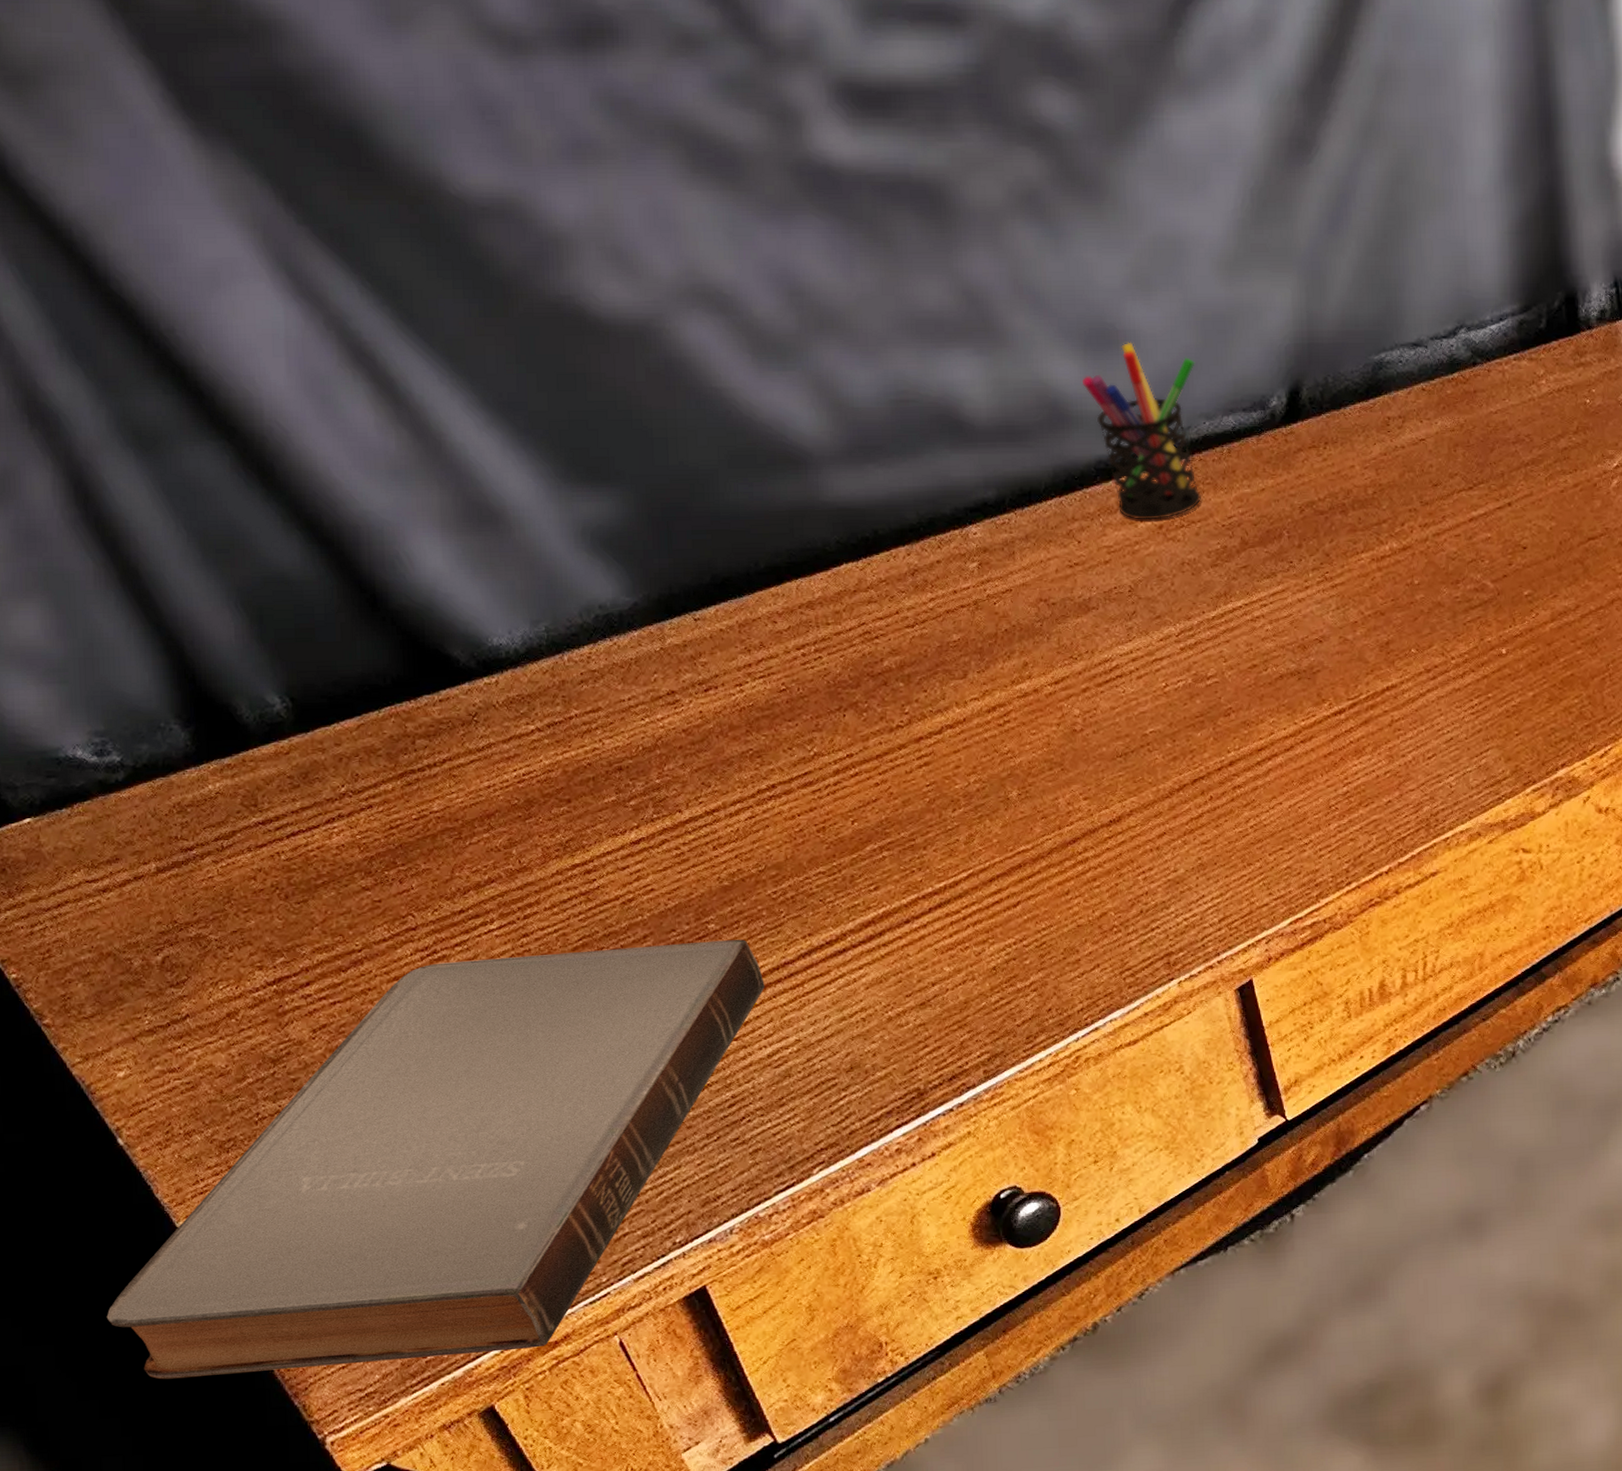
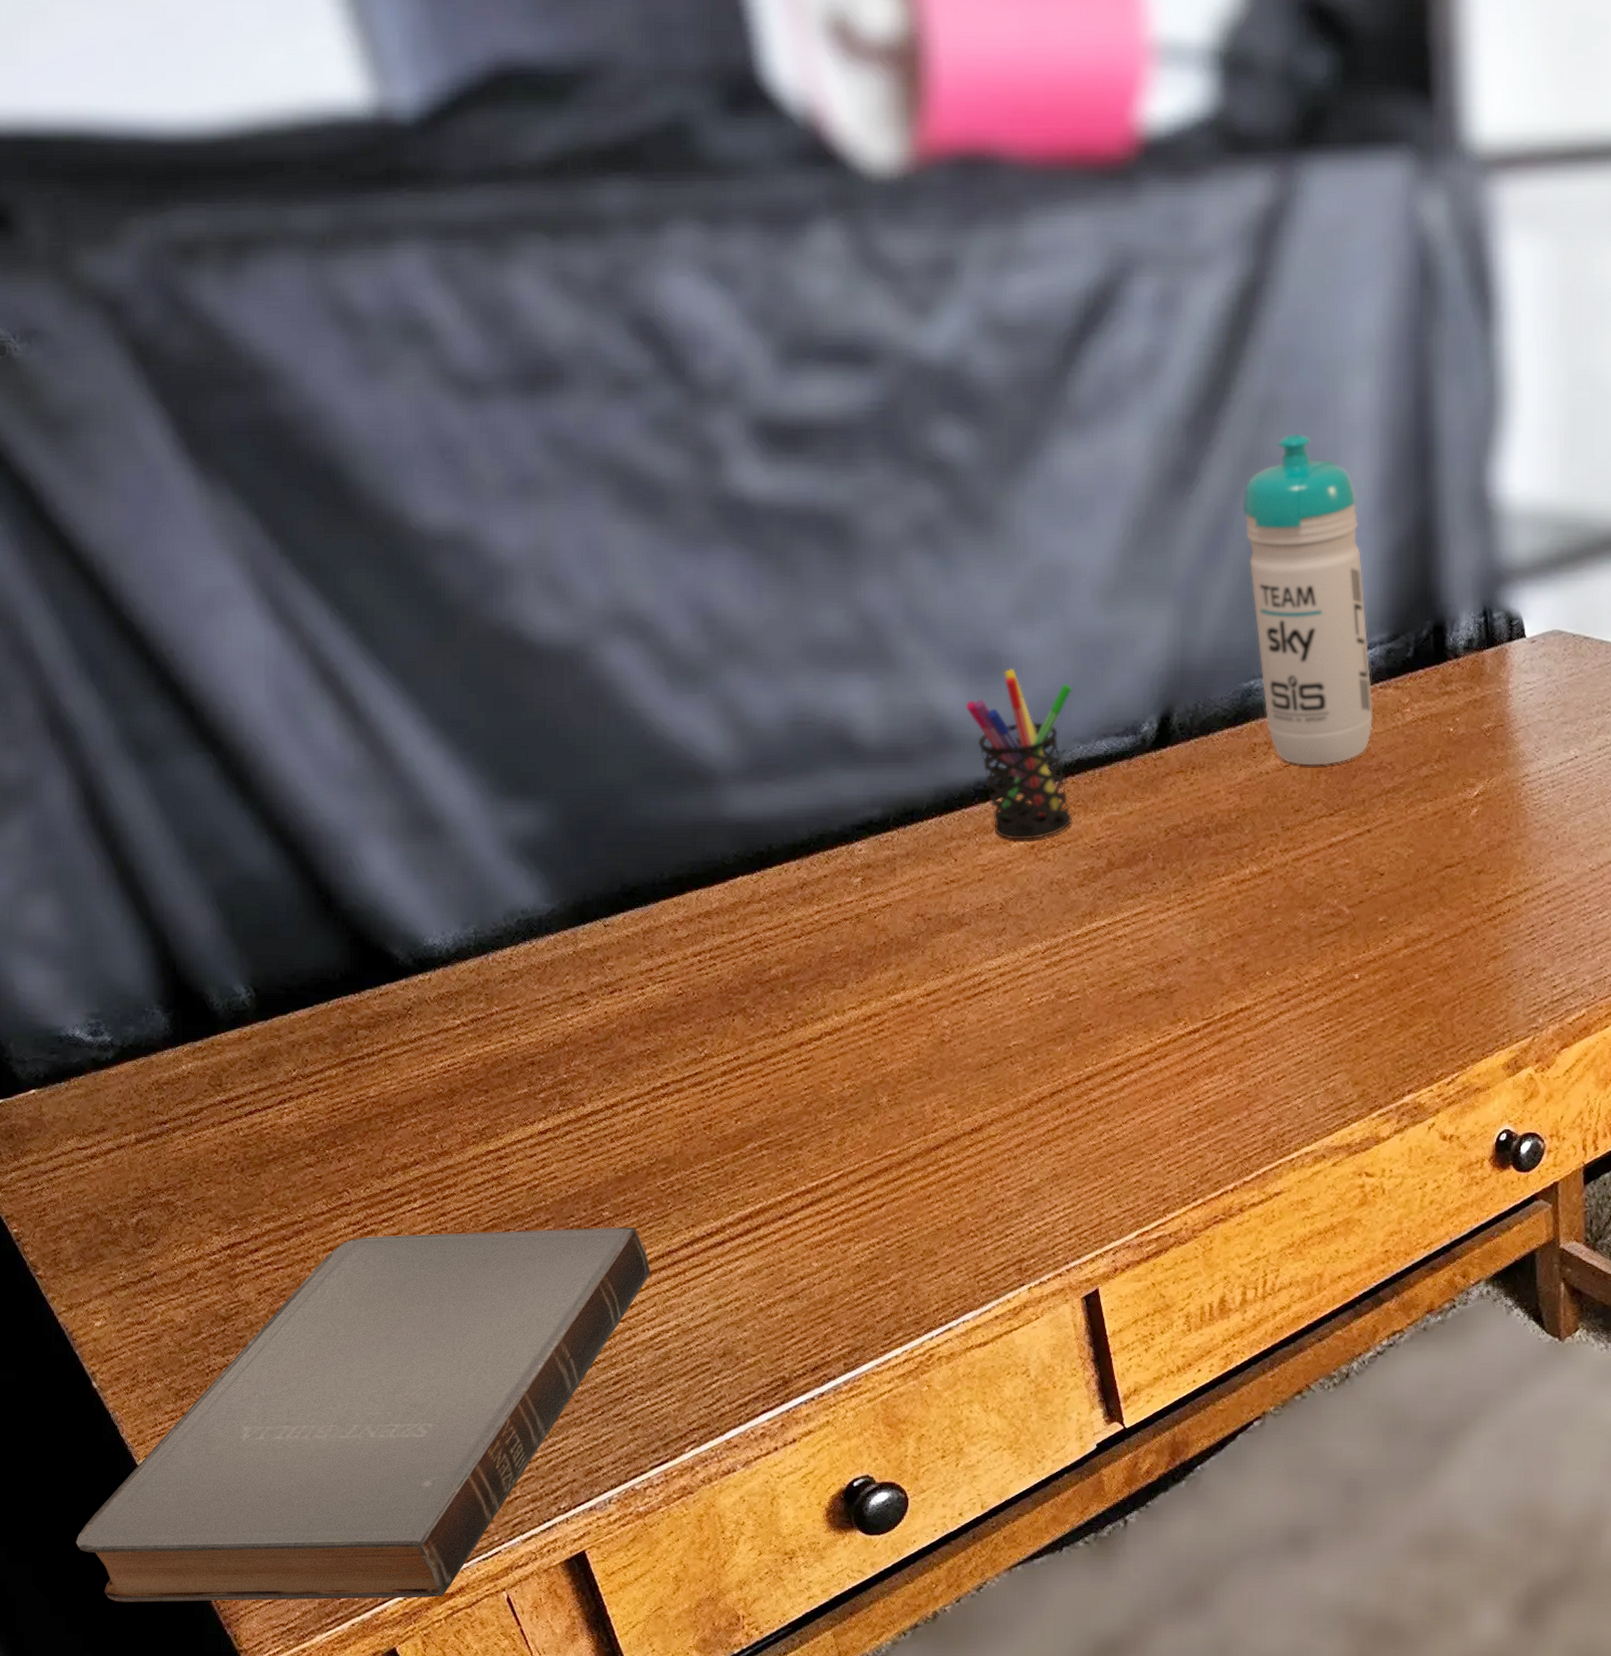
water bottle: none [1364,102,1509,439] -> present [1242,433,1374,766]

